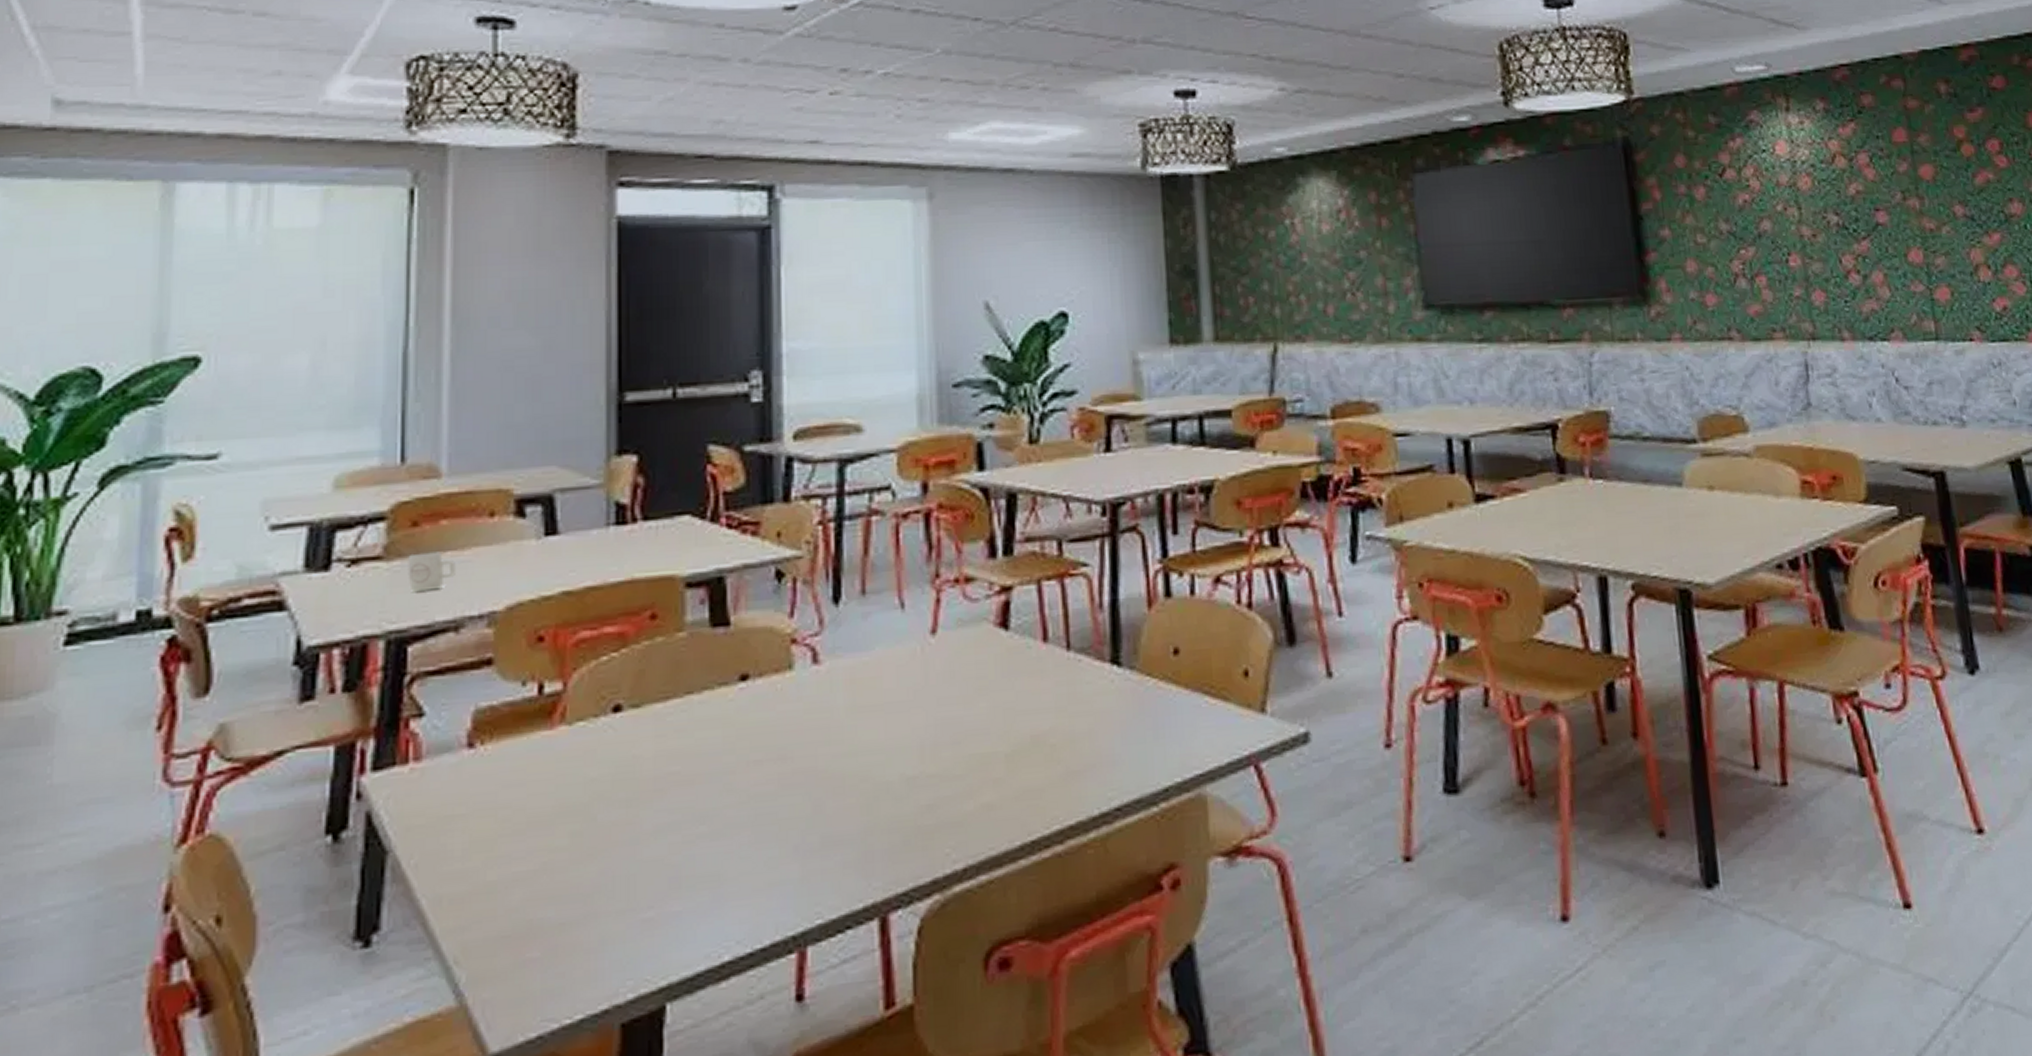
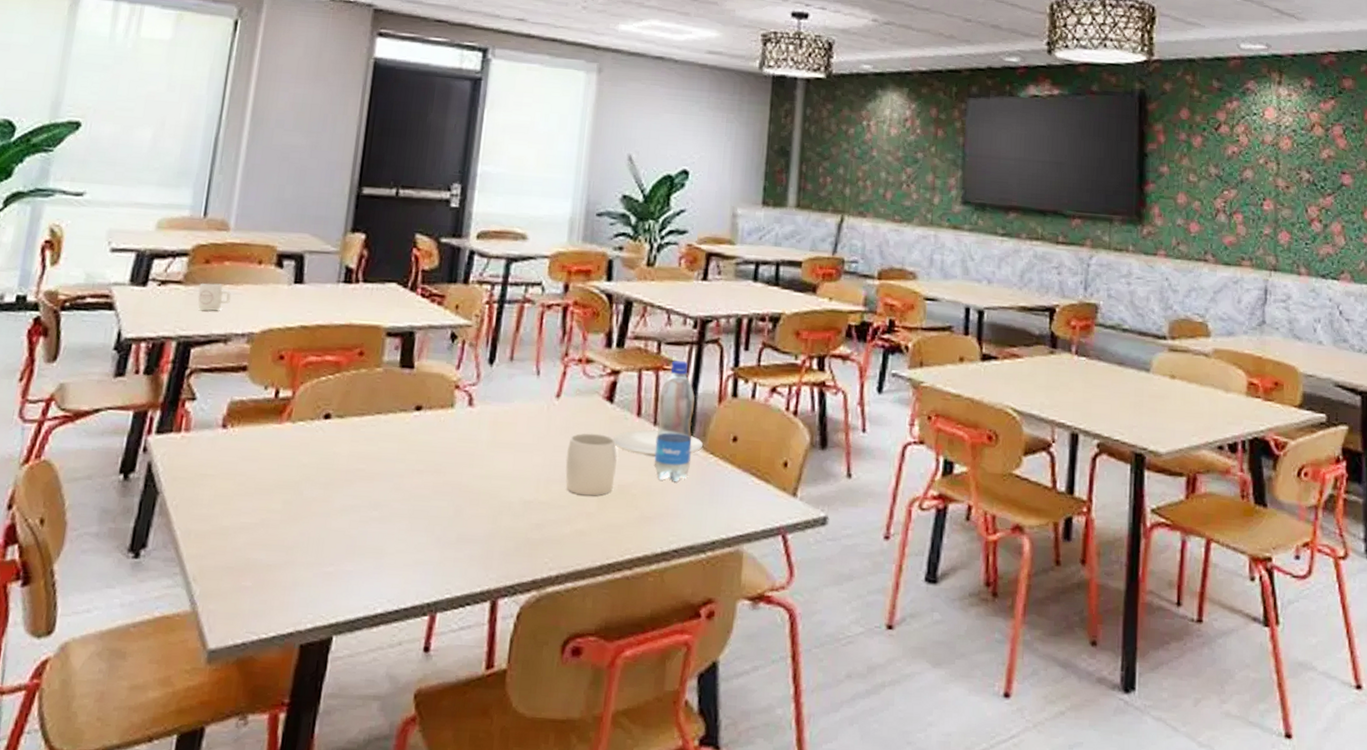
mug: none [955,673,1025,757] -> present [565,433,617,496]
plate: none [1014,655,1136,692] -> present [612,429,704,456]
bottle: none [1069,561,1122,720] -> present [654,360,695,482]

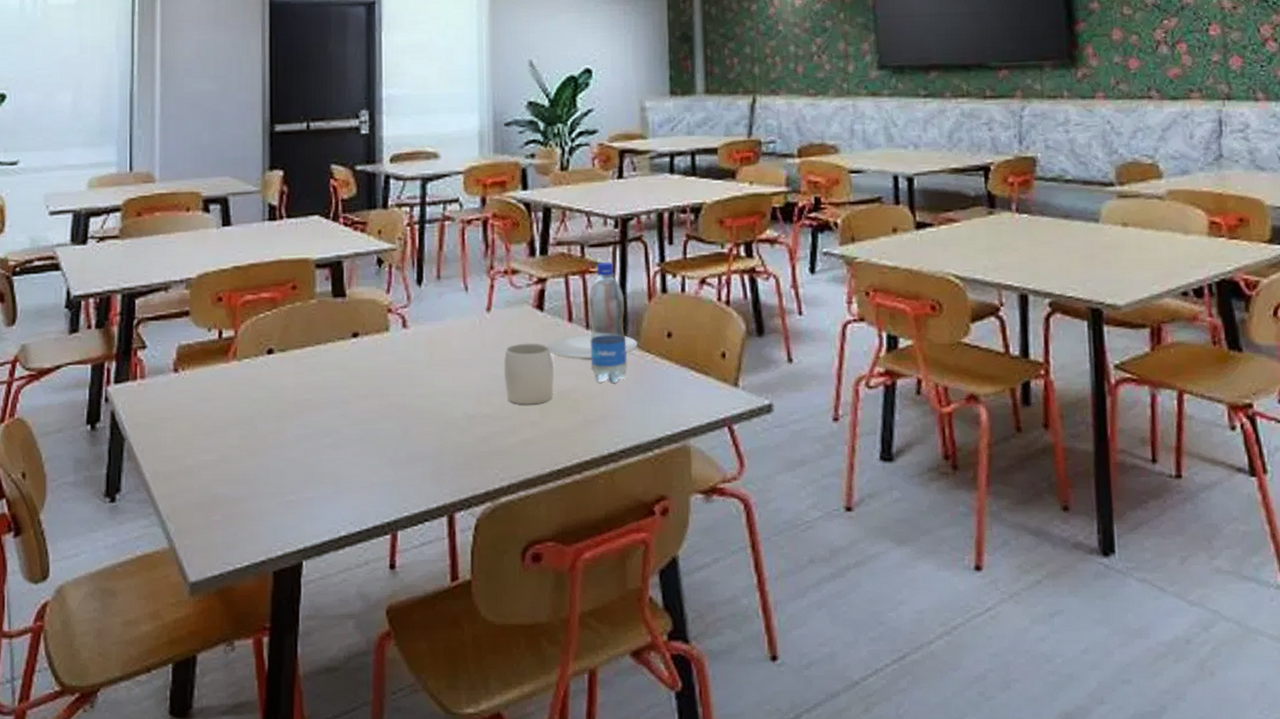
mug: present [197,283,231,311] -> none [135,234,165,261]

